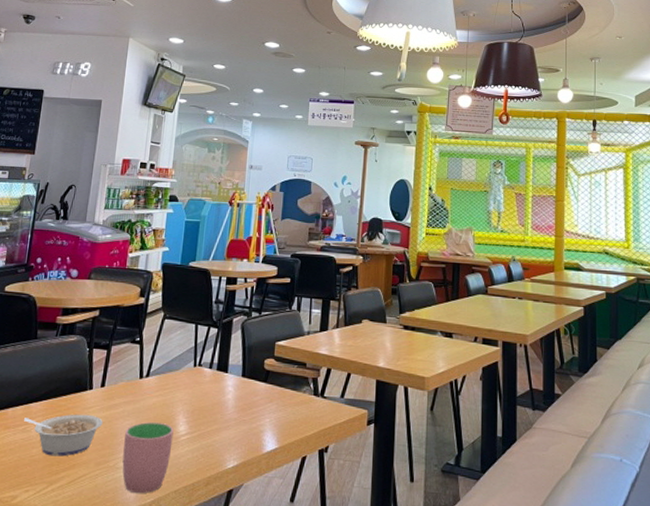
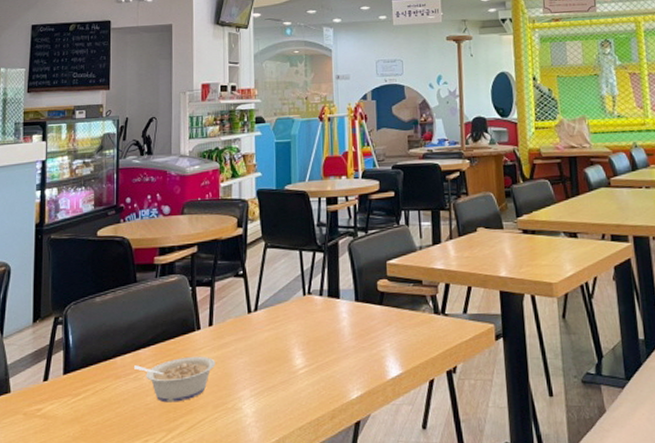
cup: present [122,421,174,494] -> none [240,357,291,434]

